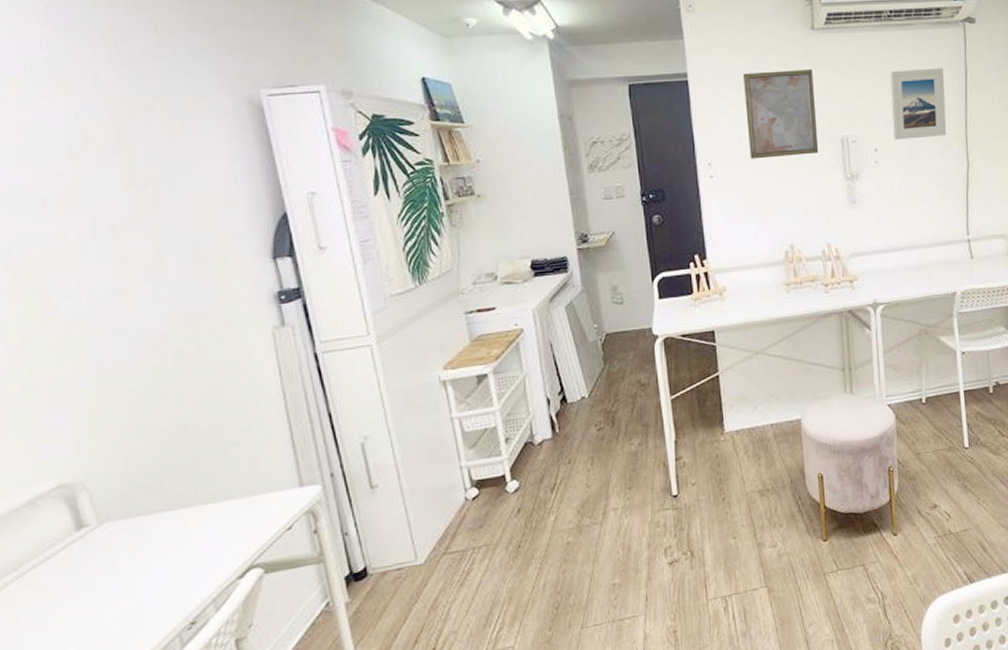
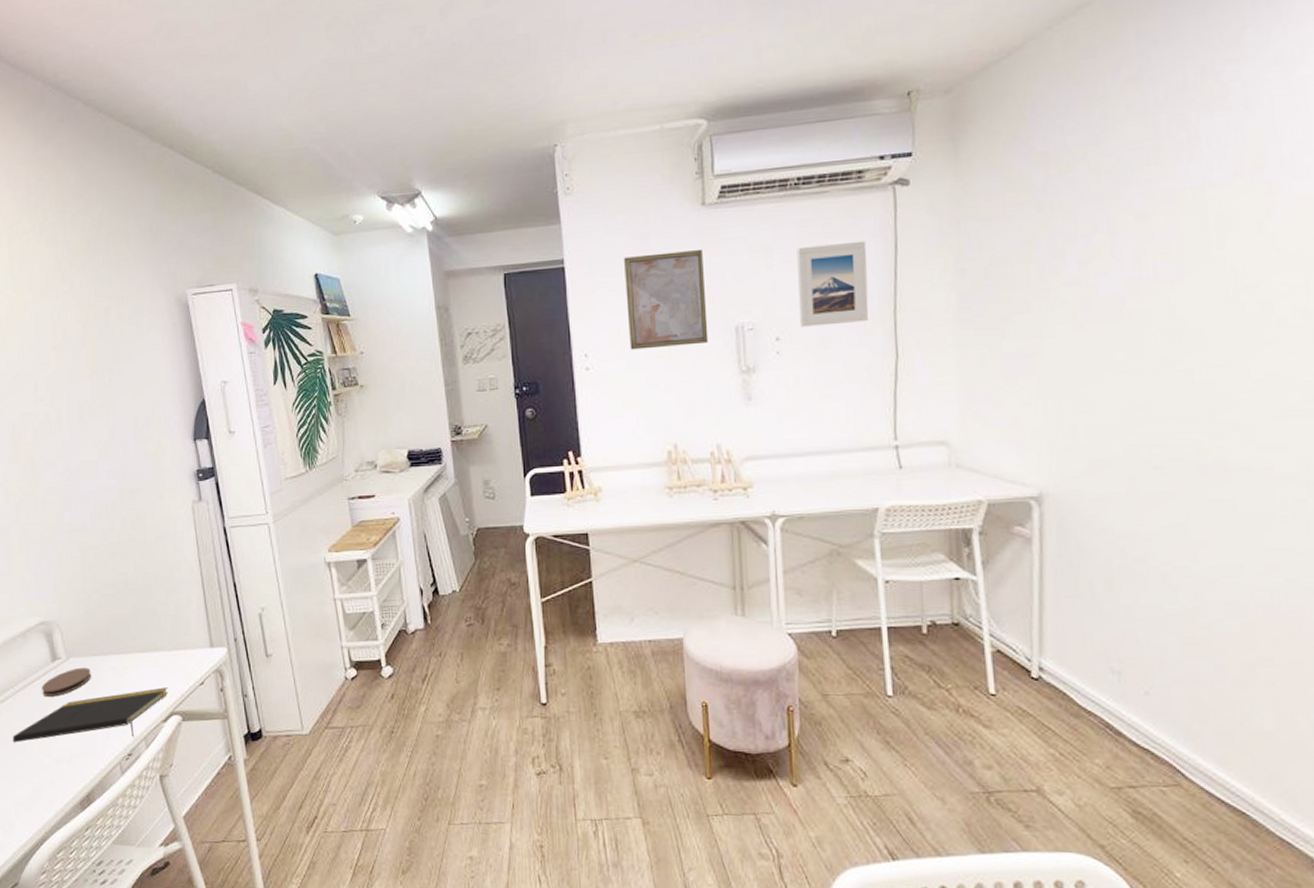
notepad: none [17,539,245,637] -> present [13,687,168,743]
coaster: none [60,531,137,574] -> present [41,667,92,697]

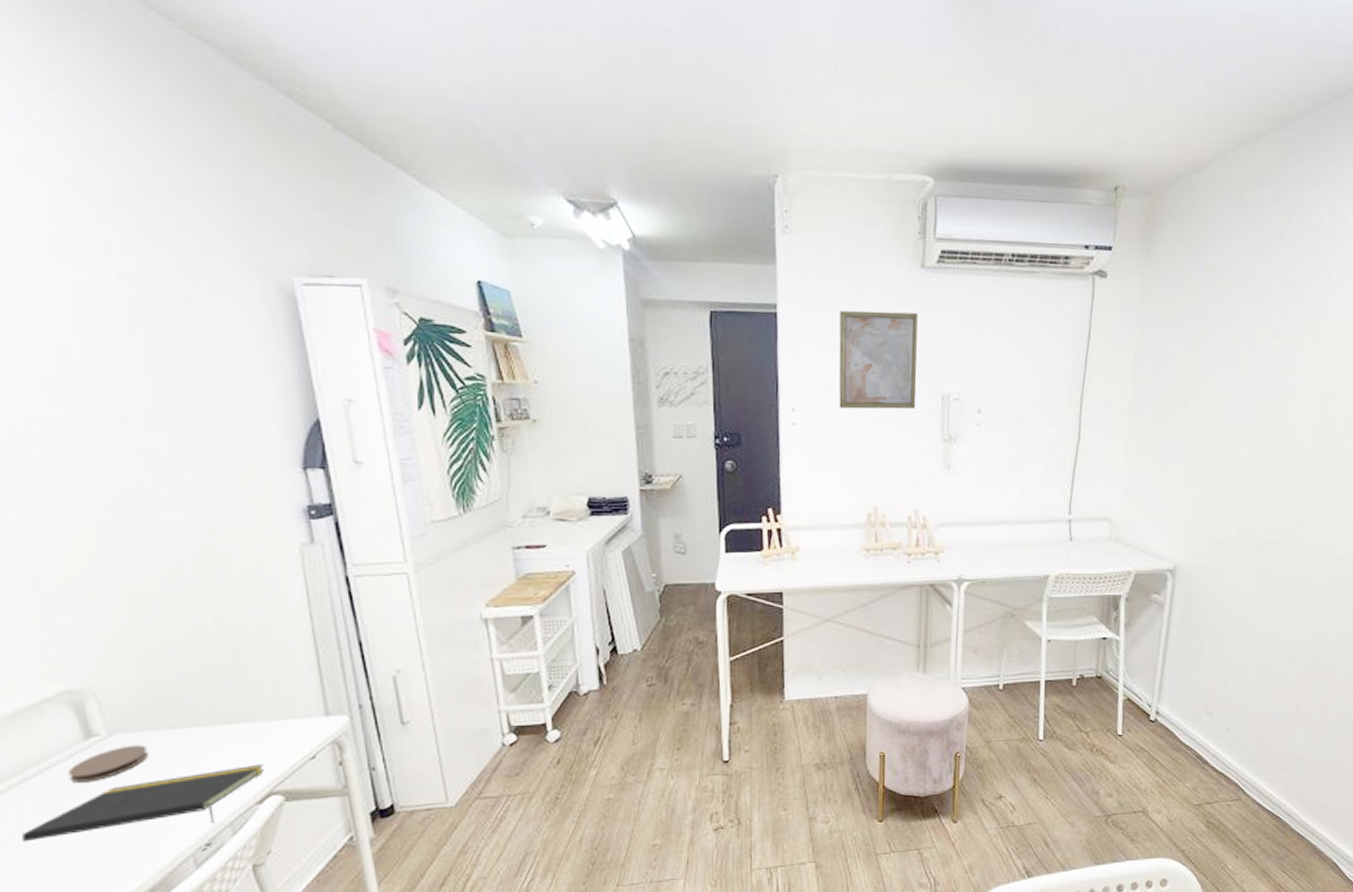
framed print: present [796,240,869,327] -> none [1000,323,1065,403]

